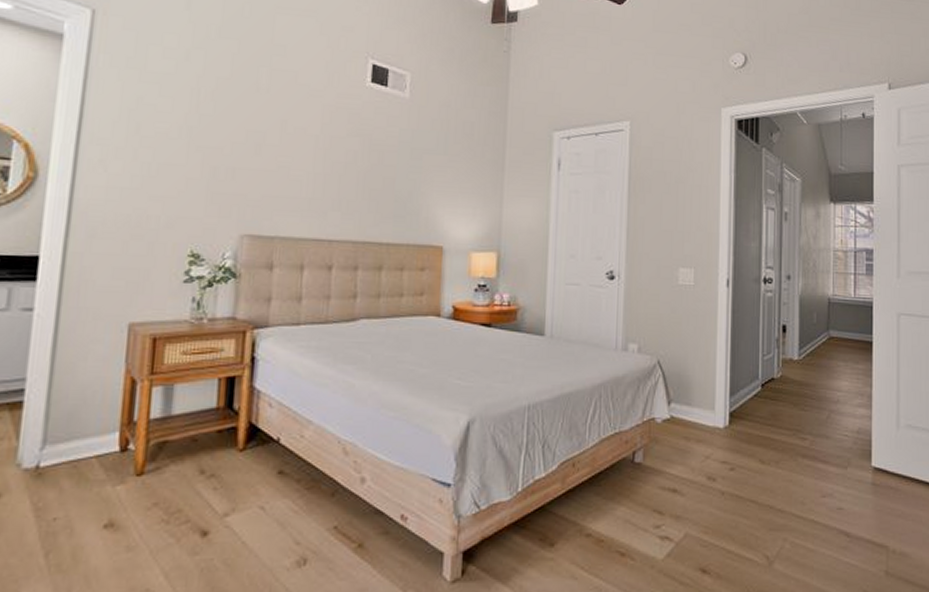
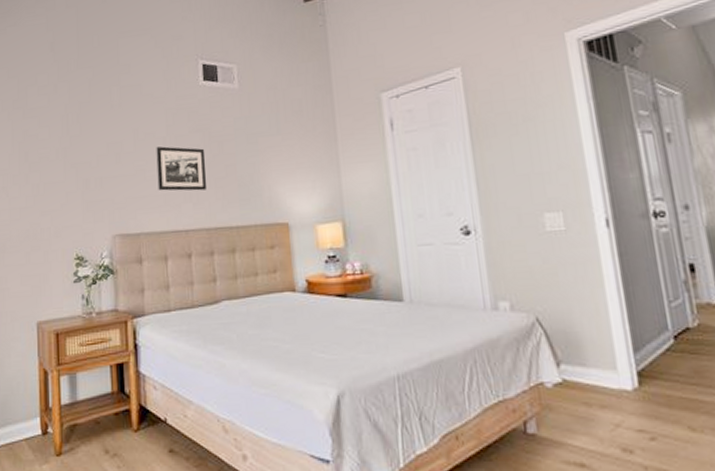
picture frame: none [302,145,363,200] -> present [156,146,207,191]

